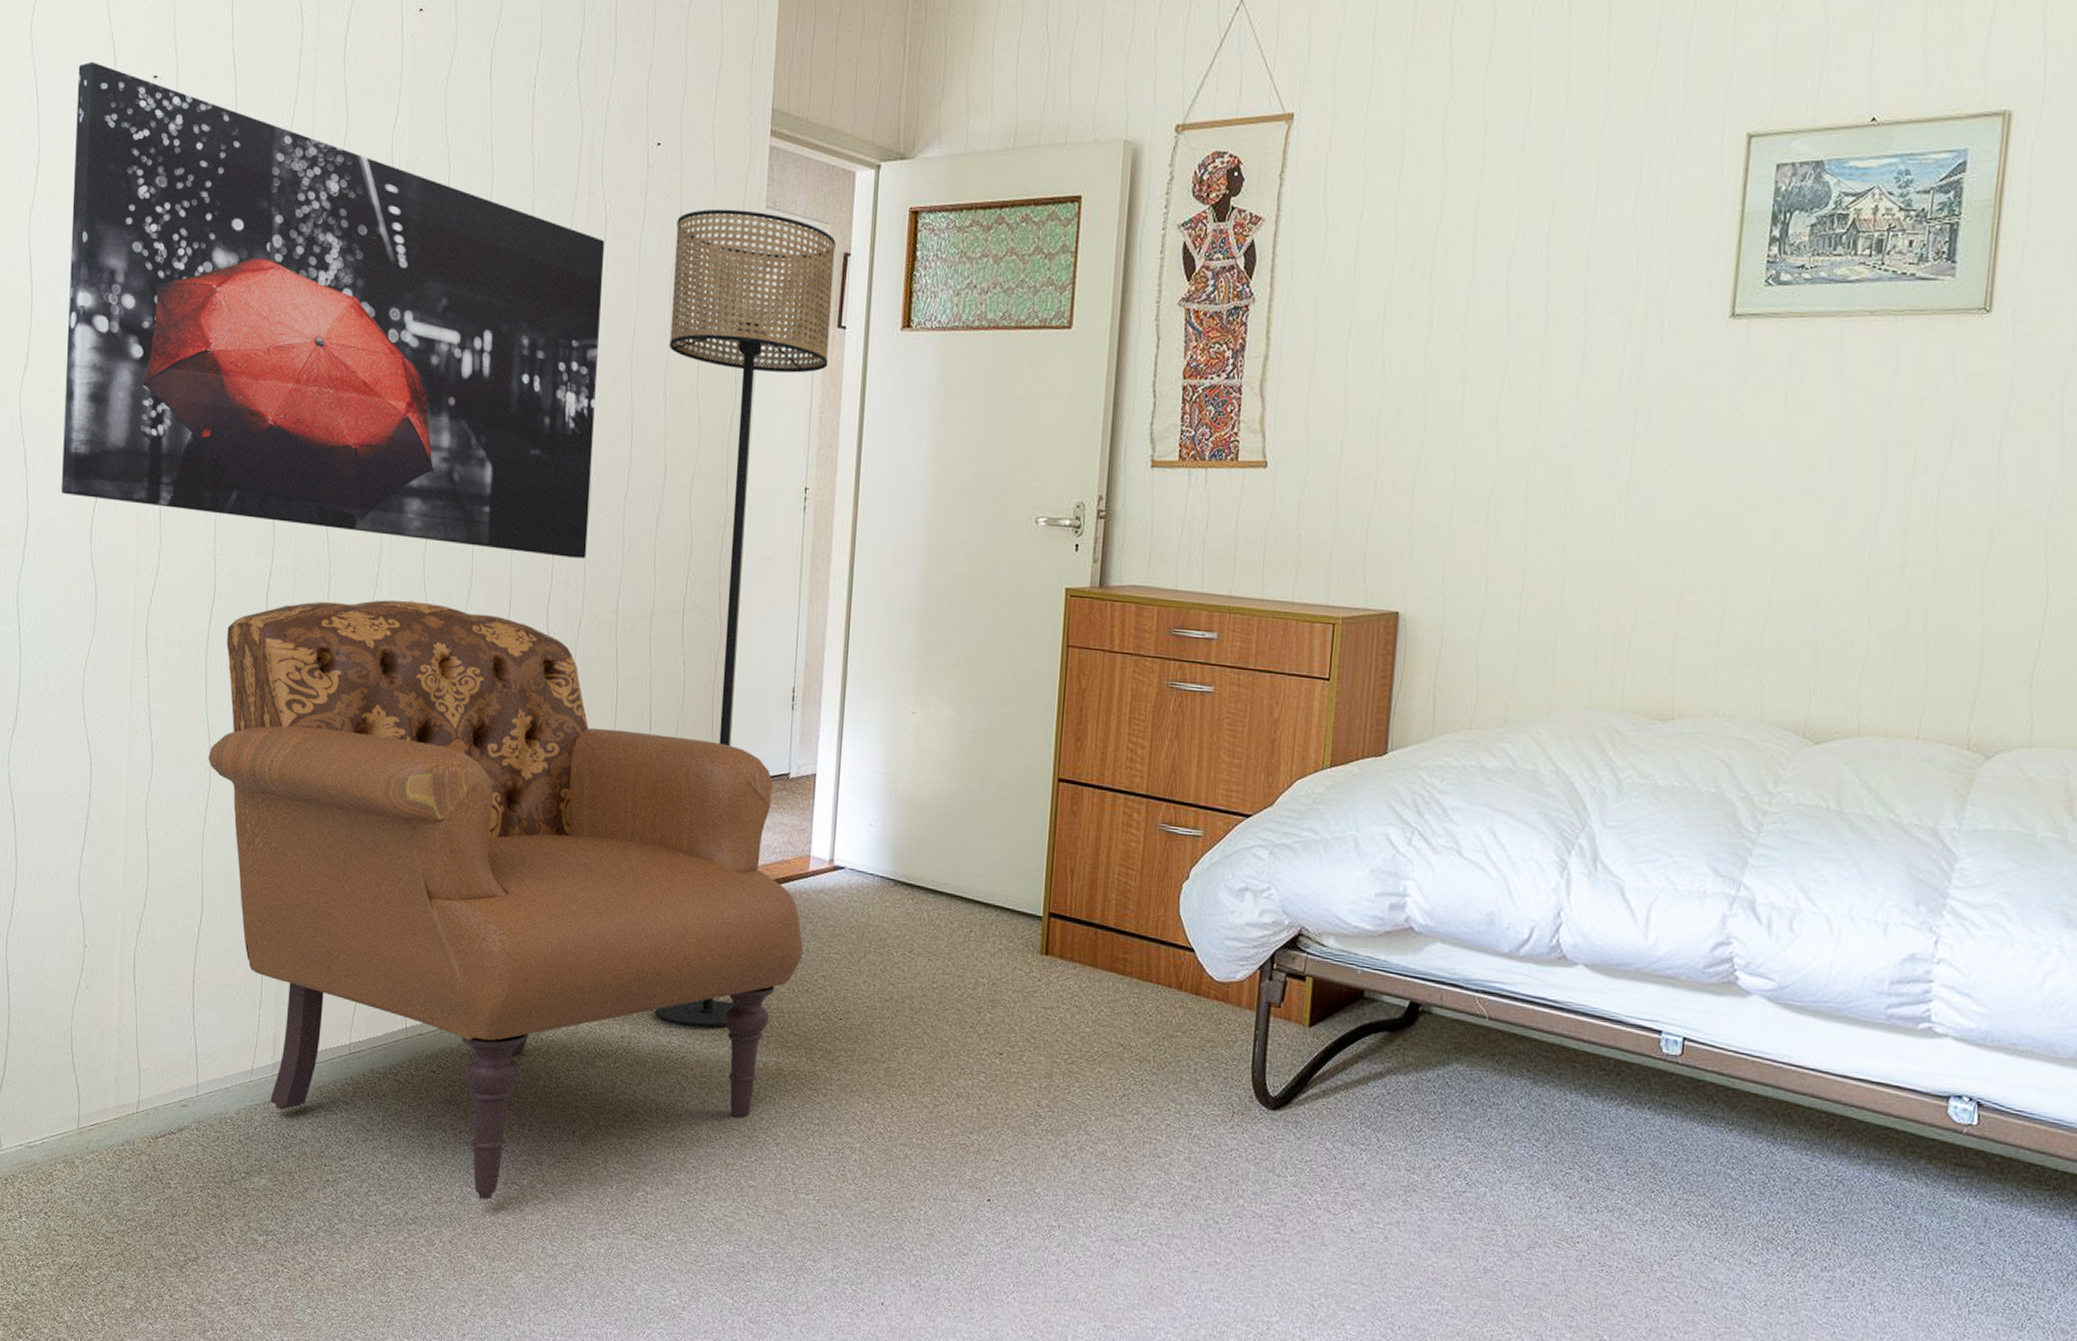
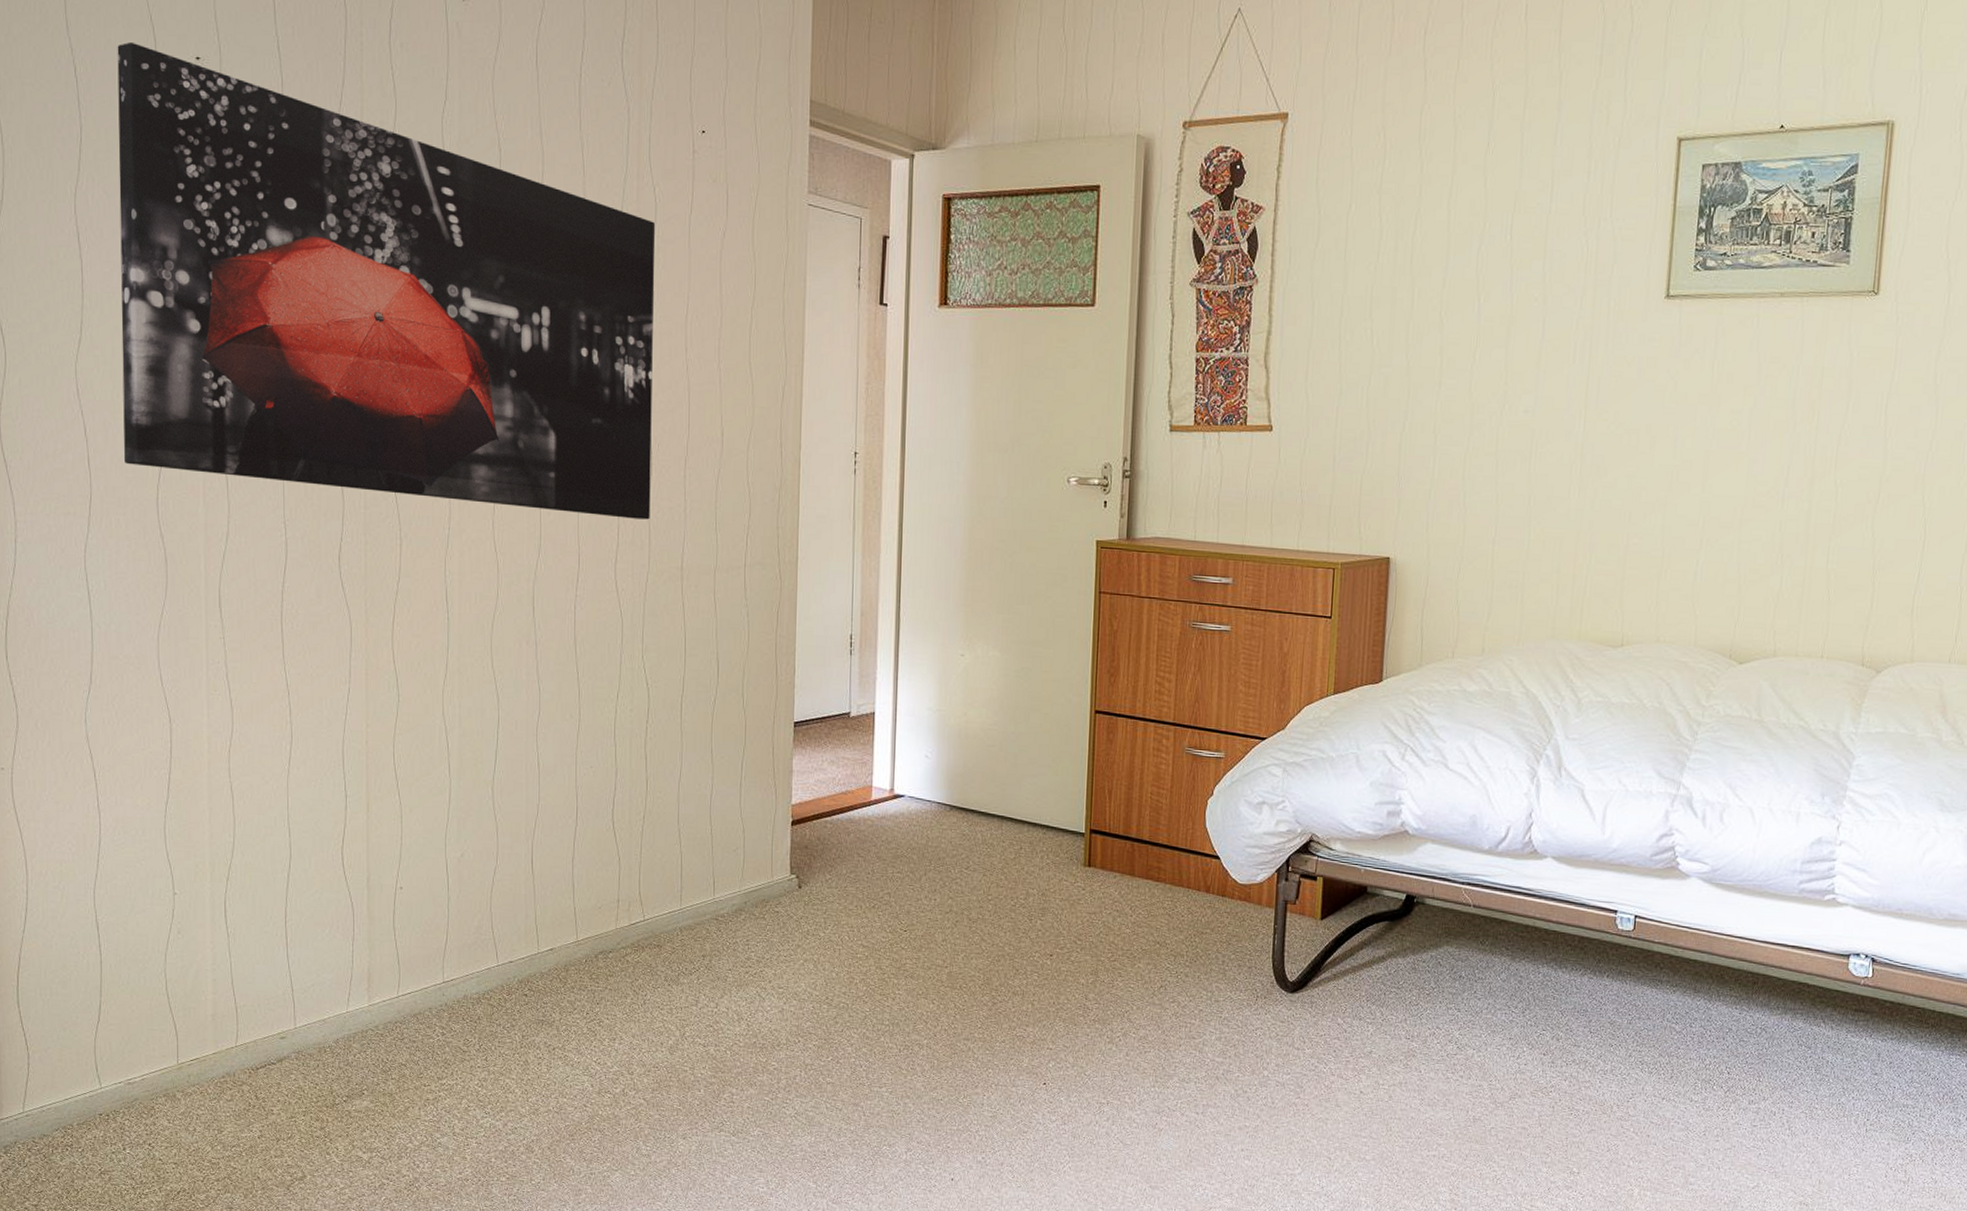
armchair: present [208,600,803,1200] -> none [288,561,869,1108]
floor lamp: present [655,209,836,1028] -> none [722,193,875,944]

